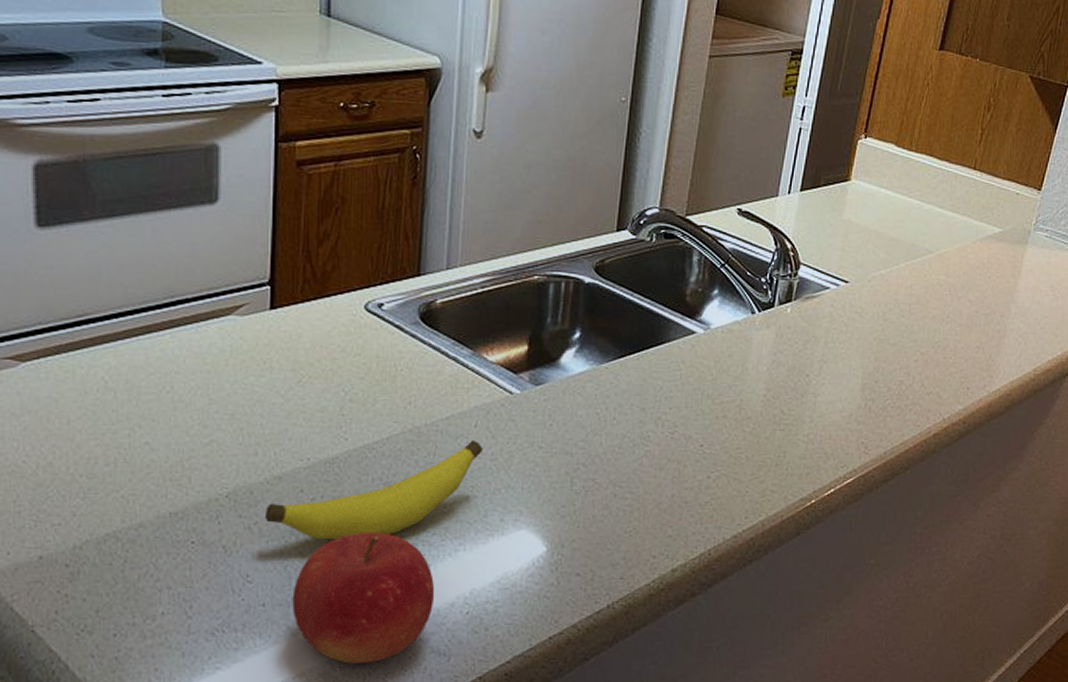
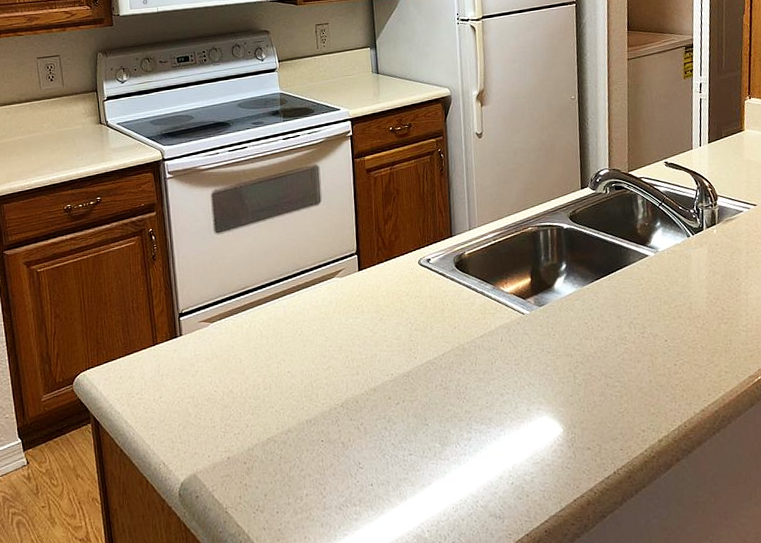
banana: present [266,441,483,540] -> none [367,351,509,433]
fruit: present [292,531,435,664] -> none [390,424,488,527]

